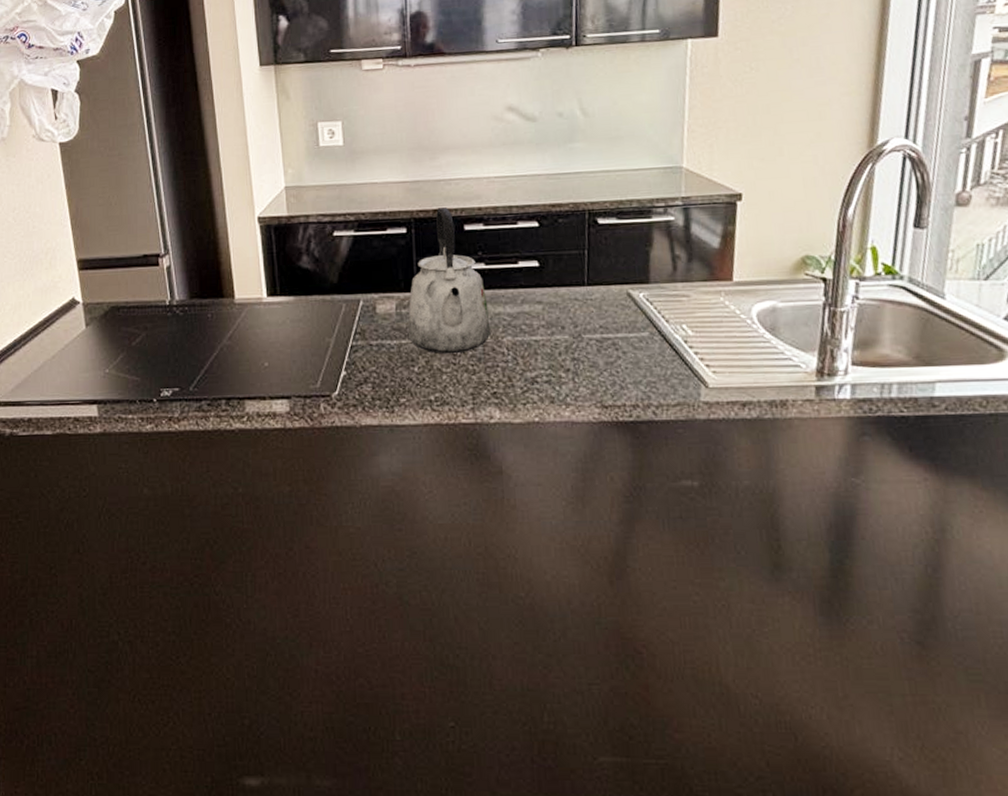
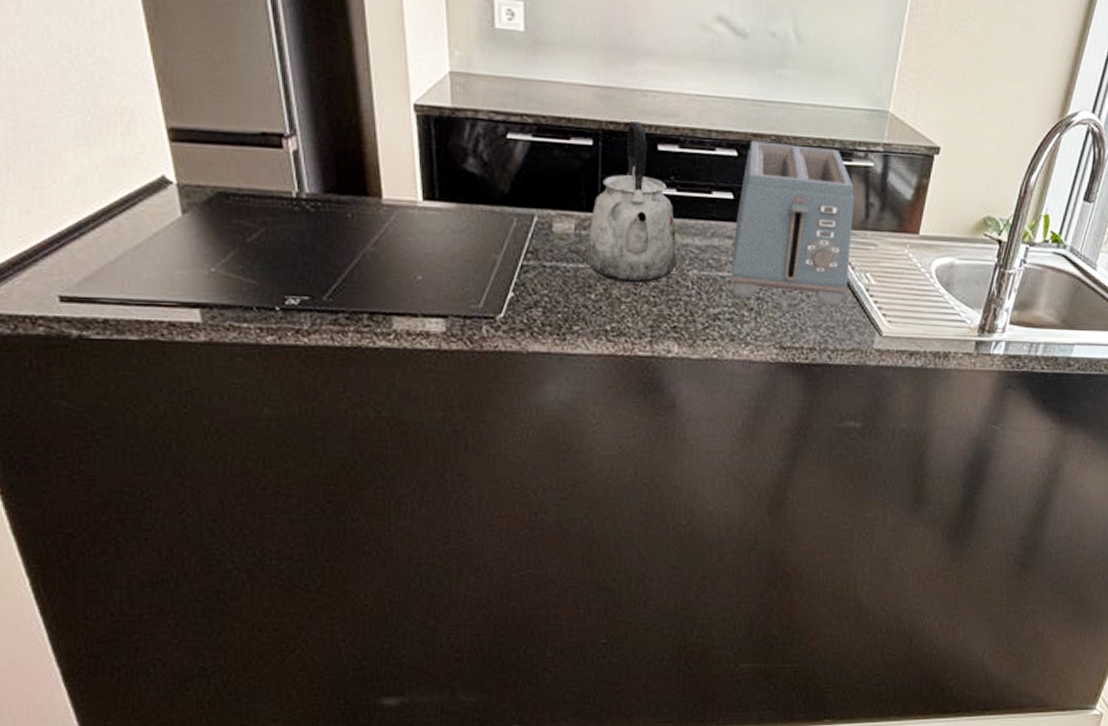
toaster: none [543,209,664,361] -> present [731,141,854,306]

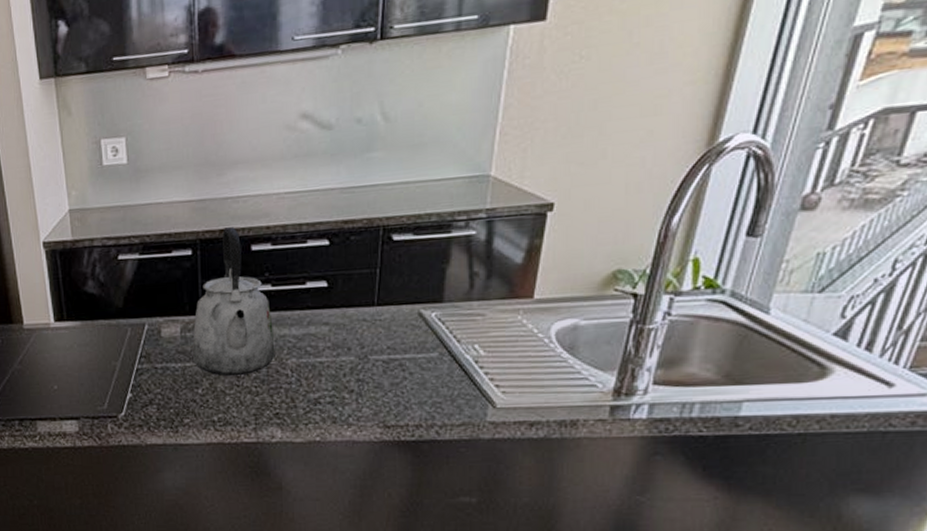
toaster: present [731,141,854,306] -> none [329,223,456,382]

